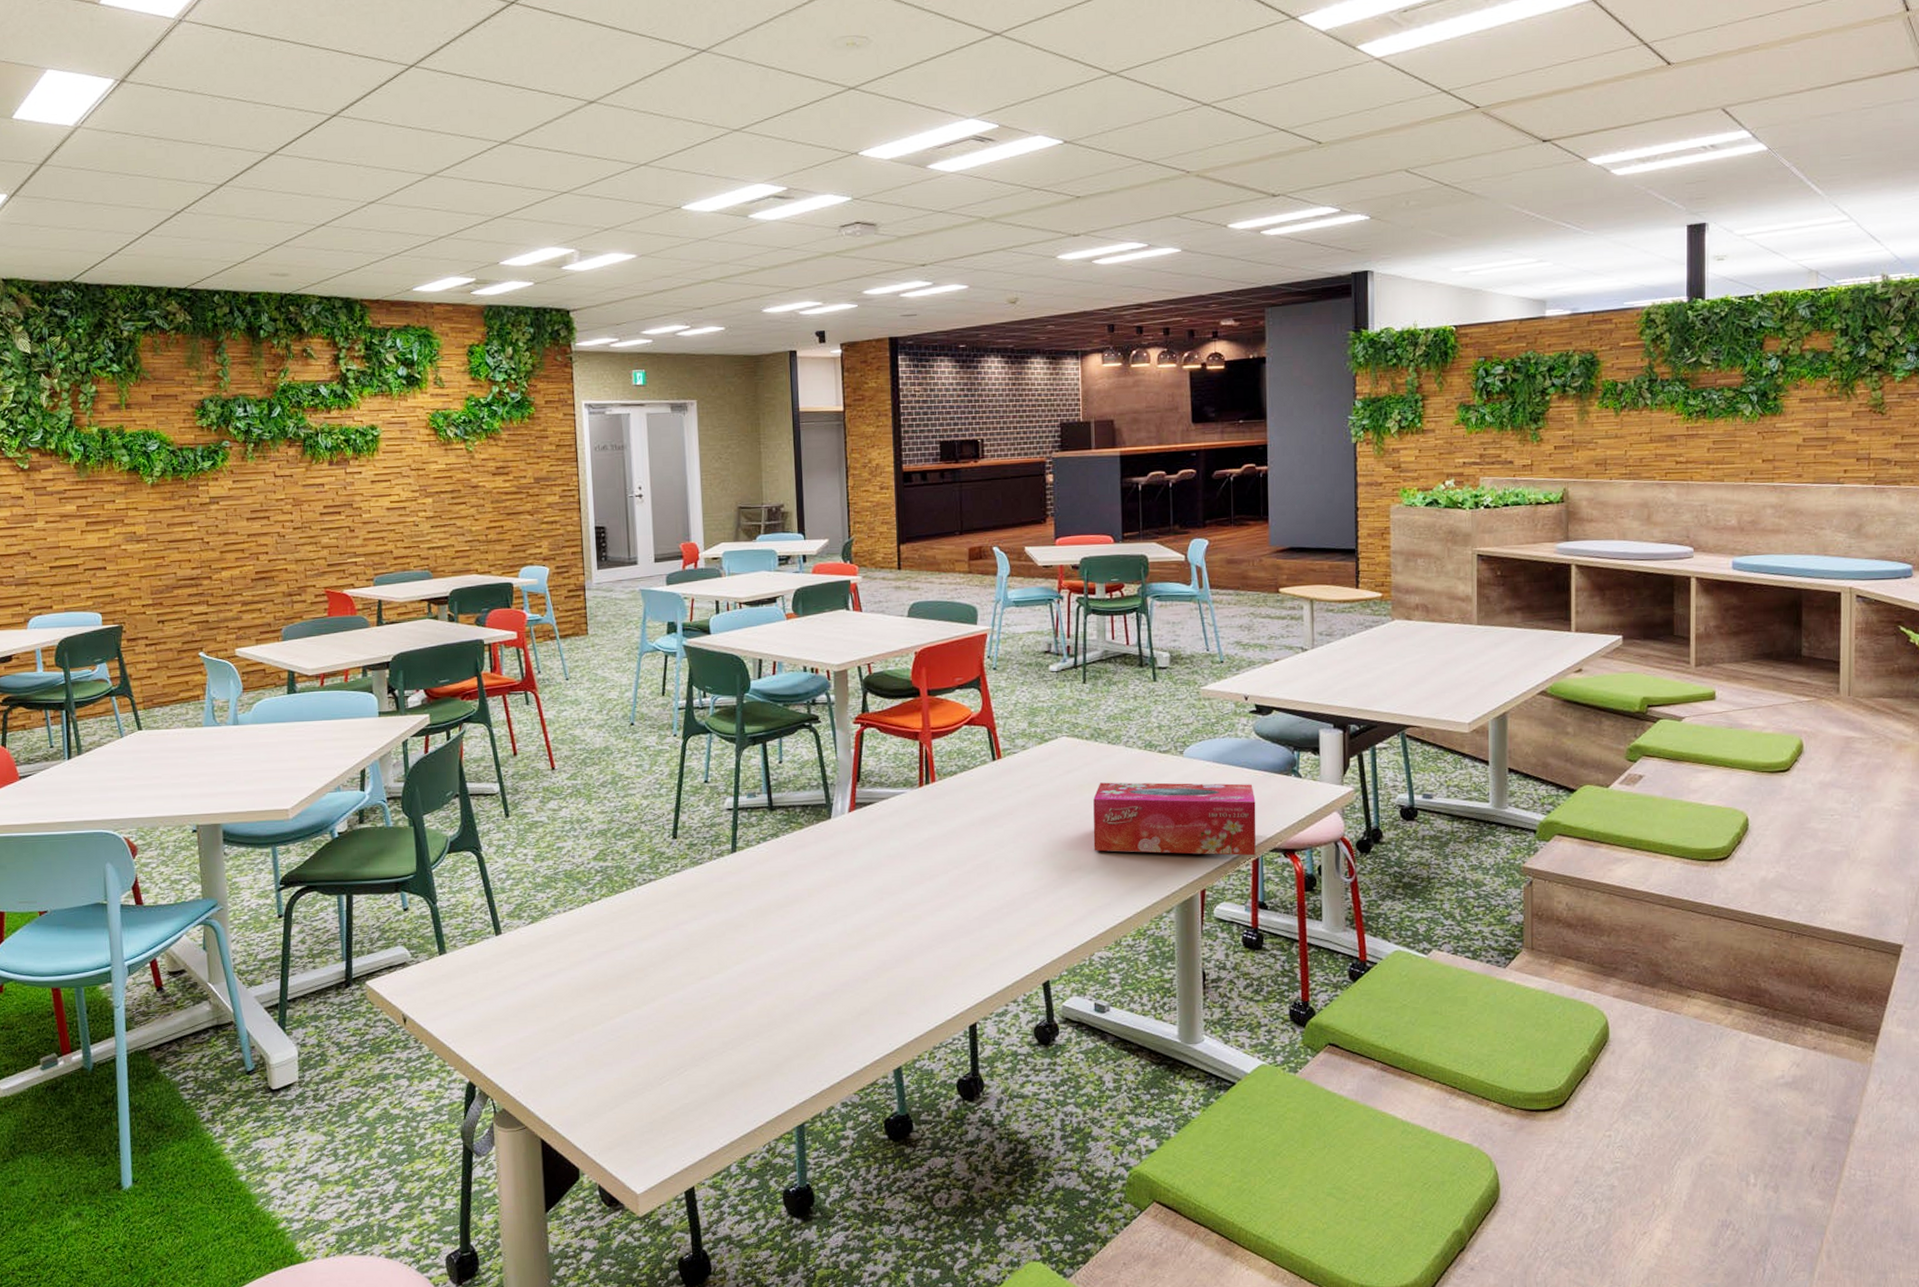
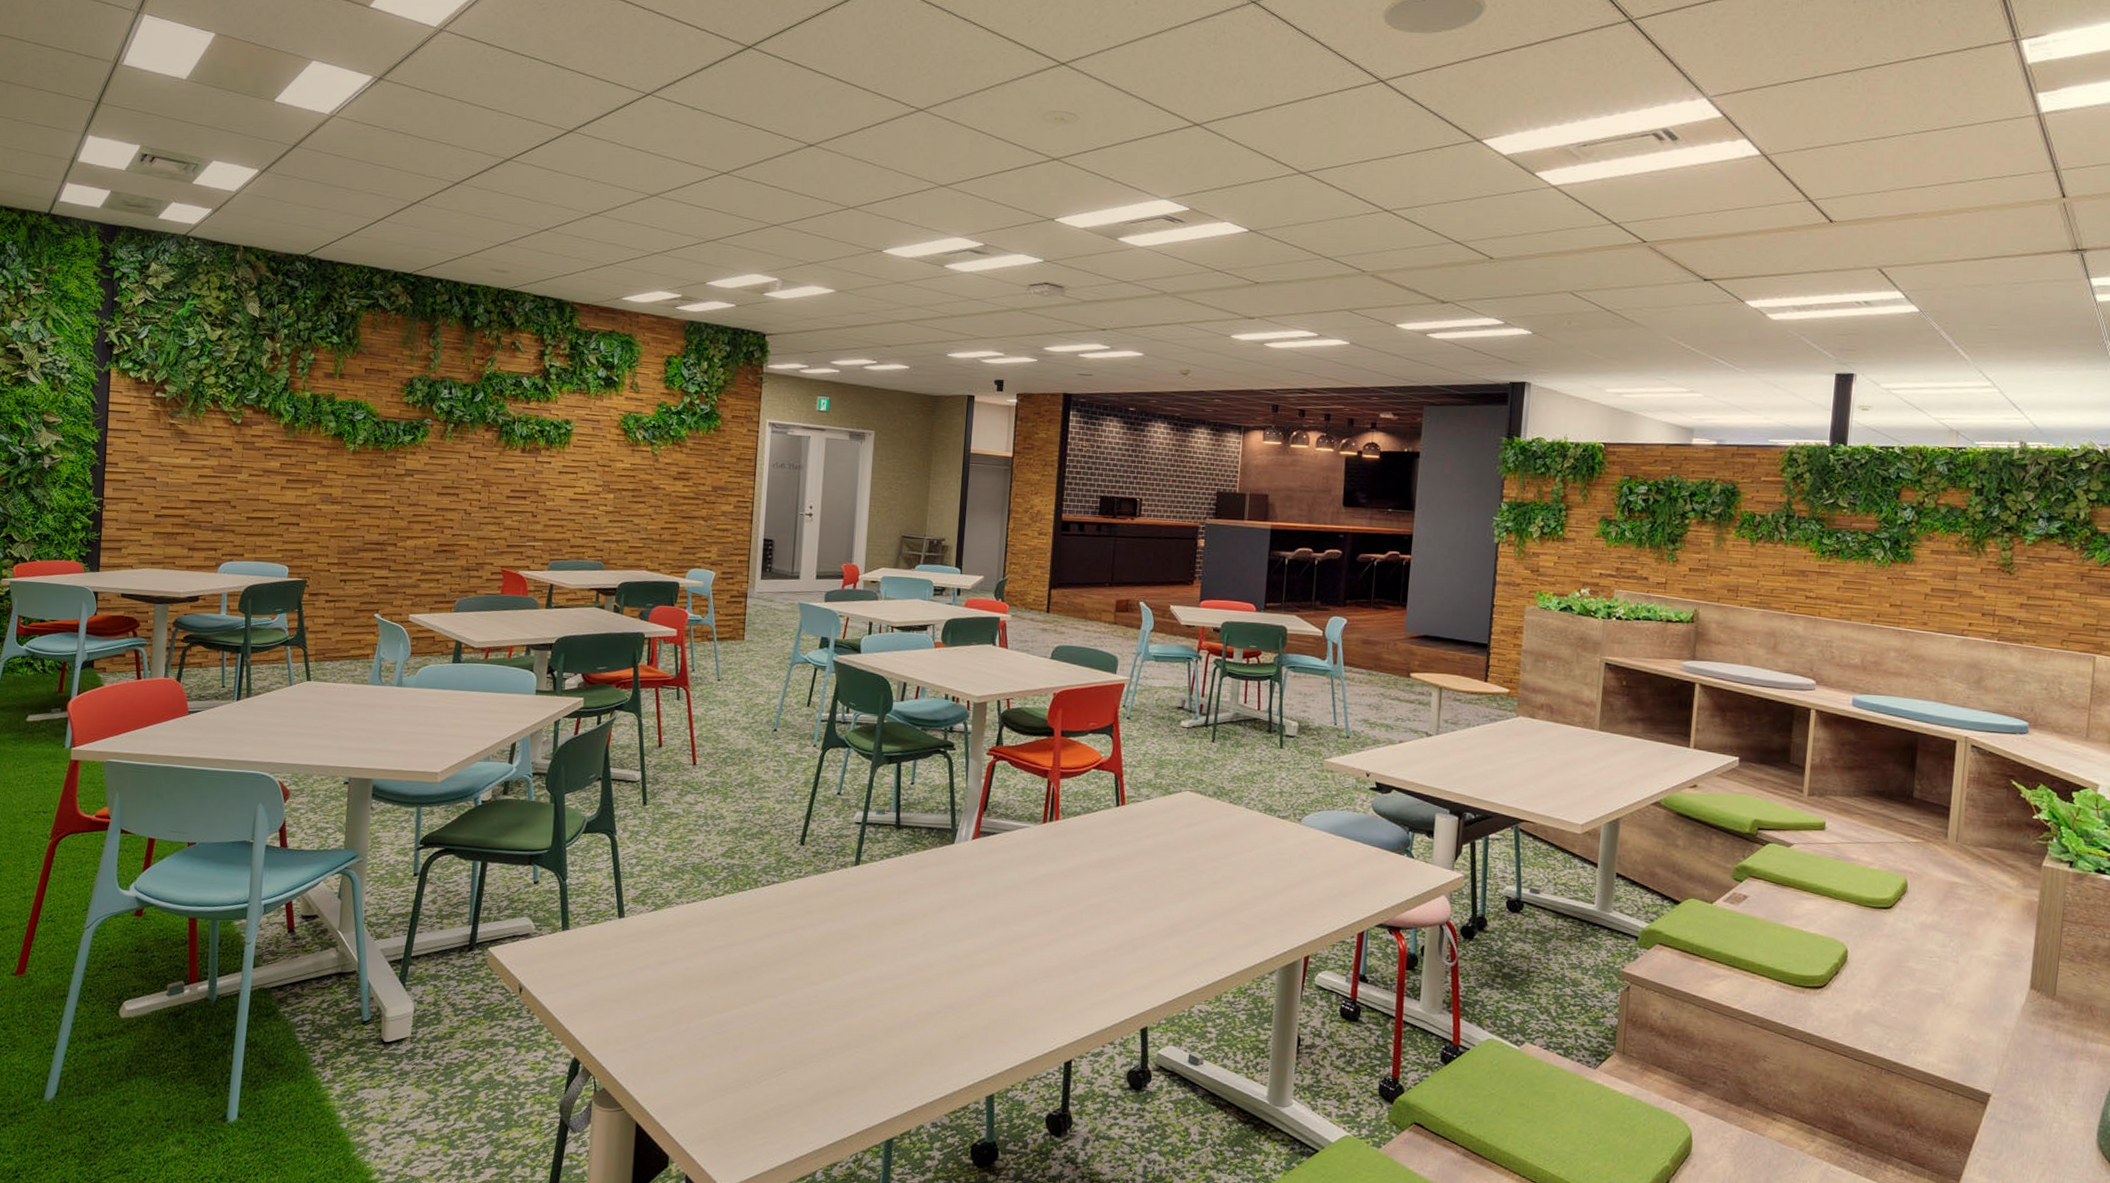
tissue box: present [1093,782,1256,856] -> none [1204,840,1367,929]

